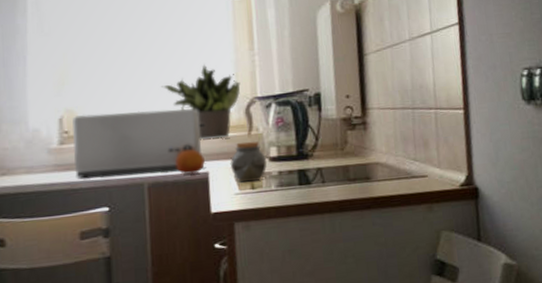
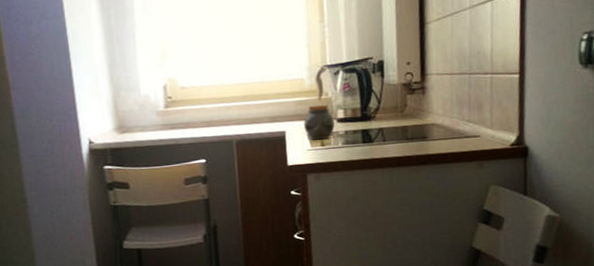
toaster: present [72,108,206,178] -> none [174,76,283,136]
potted plant: present [161,64,240,140] -> none [245,36,312,104]
fruit: present [175,149,206,175] -> none [258,111,283,133]

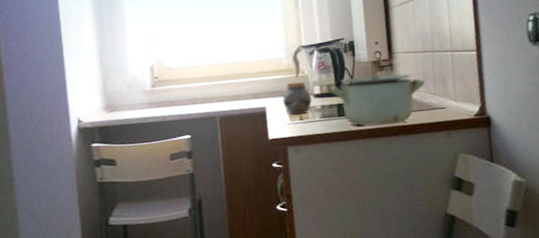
cooking pot: none [354,98,460,154] -> present [329,73,426,126]

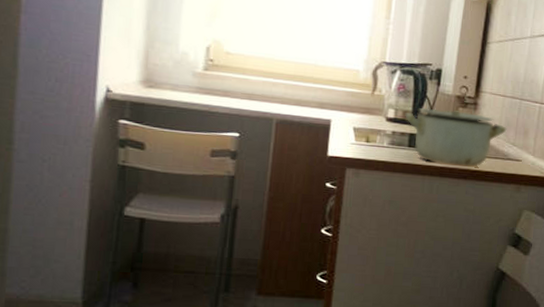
jar: present [283,81,312,115] -> none [351,99,384,136]

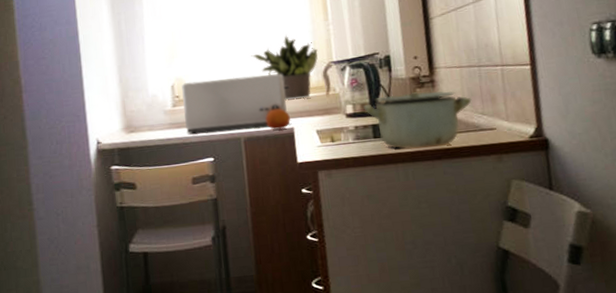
toaster: none [214,47,336,113] -> present [181,73,290,134]
potted plant: none [302,23,373,93] -> present [251,35,318,100]
fruit: none [303,96,330,119] -> present [265,108,292,130]

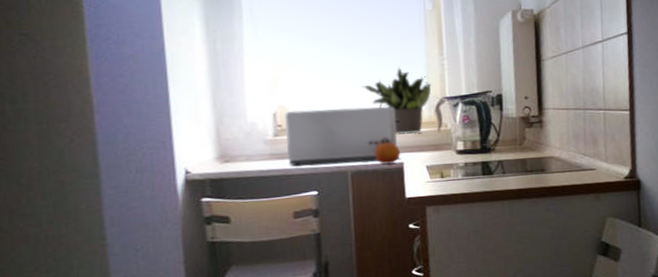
cooking pot: present [363,91,472,149] -> none [474,131,576,187]

